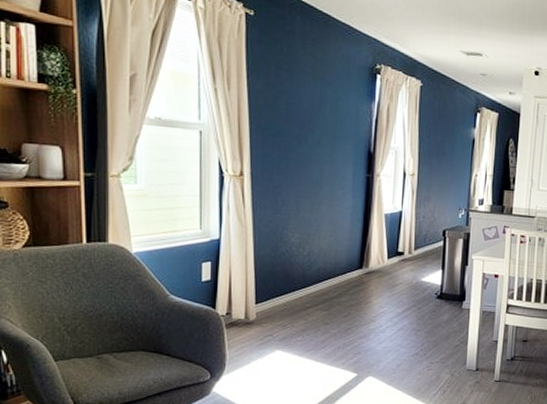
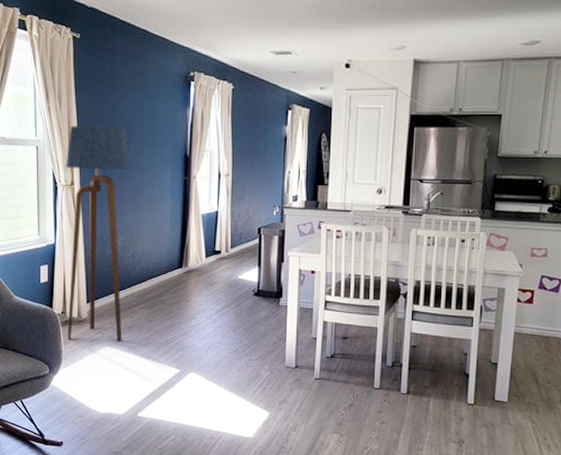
floor lamp: none [232,111,308,345] -> present [65,126,130,342]

